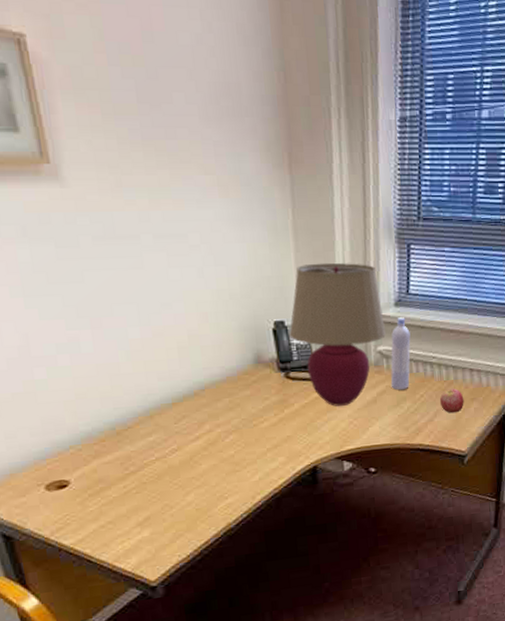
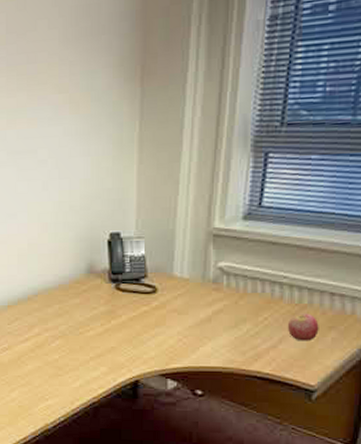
table lamp: present [289,262,387,406] -> none [124,174,230,322]
bottle: present [390,317,411,390] -> none [229,232,259,310]

